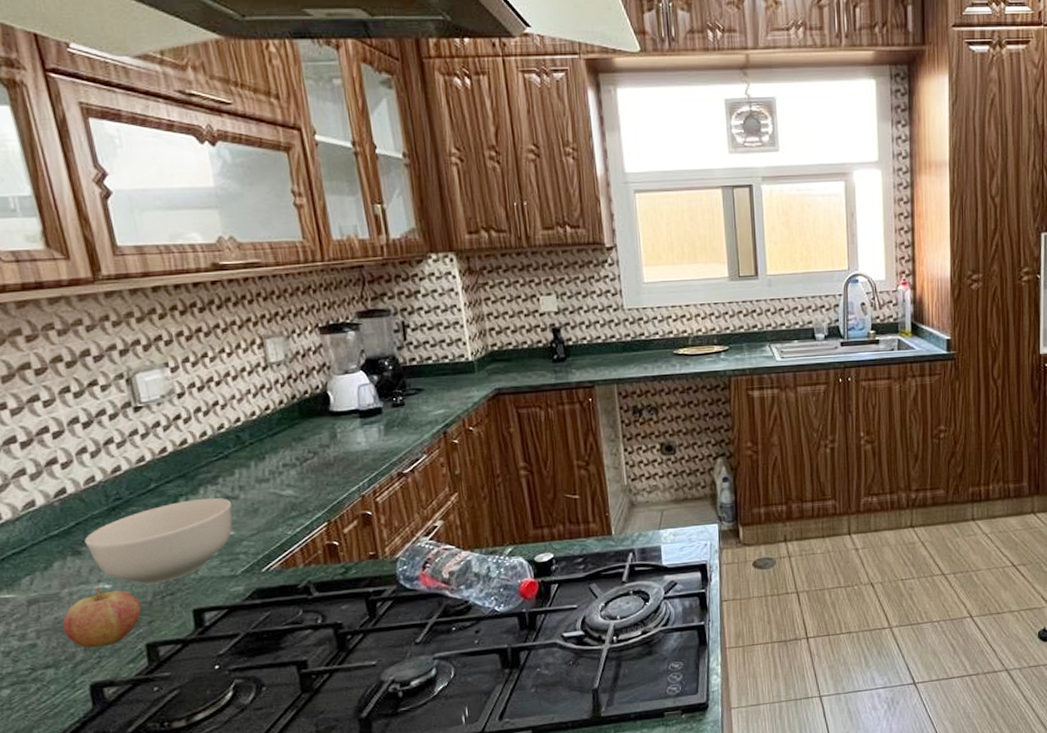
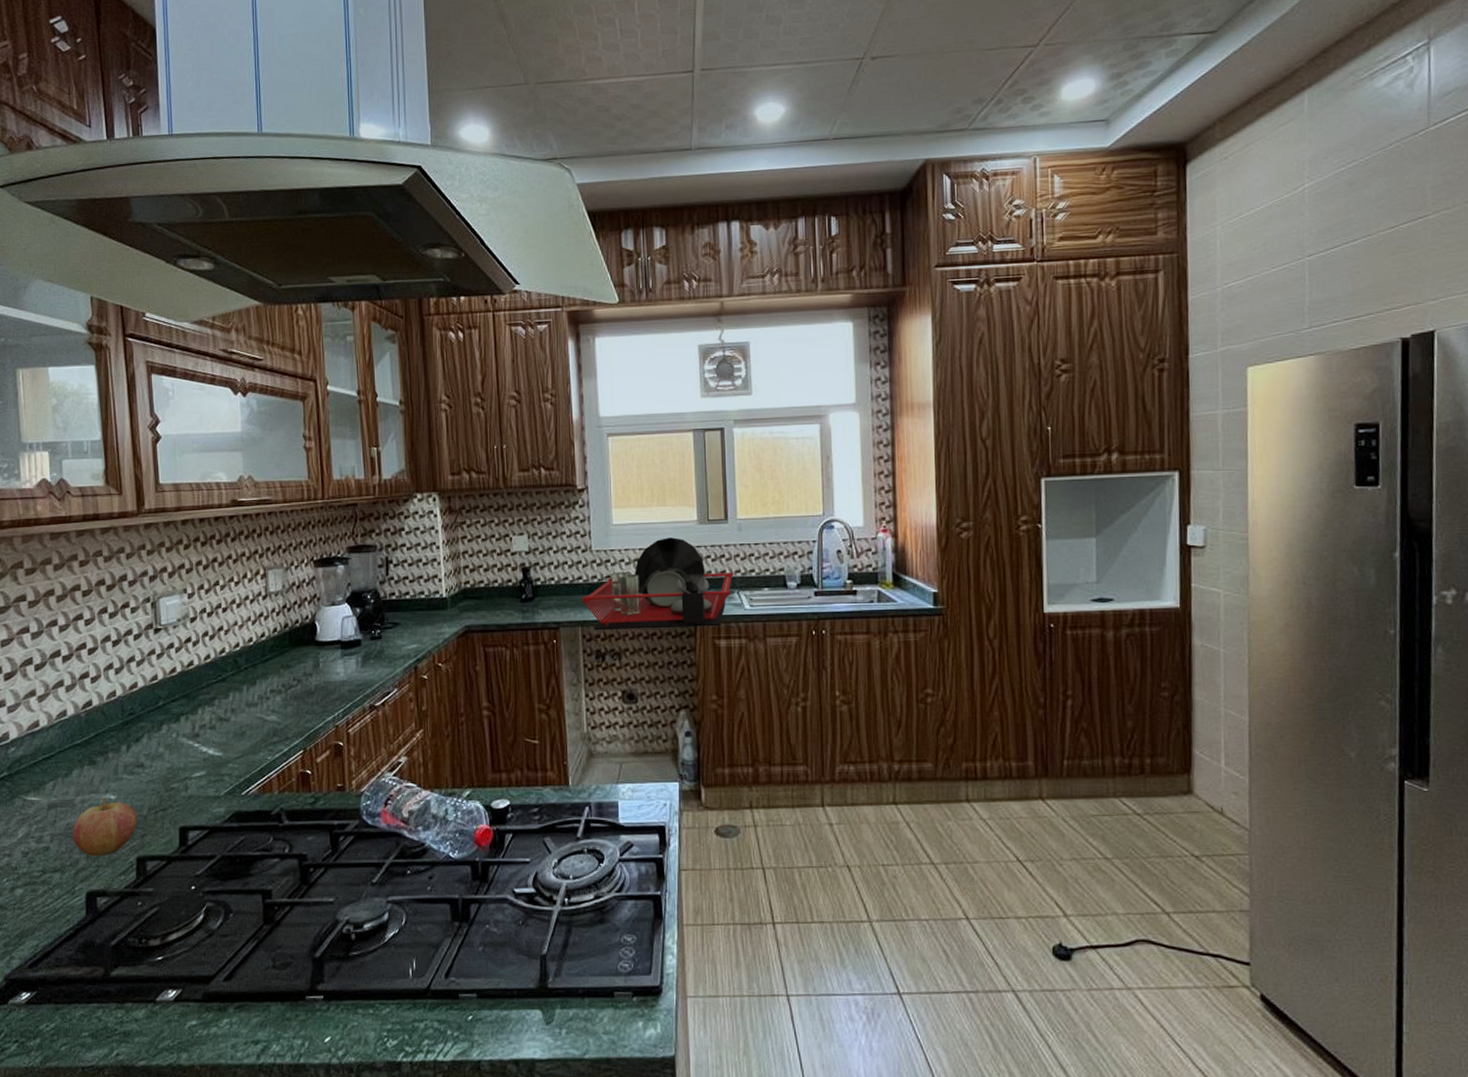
bowl: present [84,497,233,585] -> none [100,718,224,799]
dish rack: none [616,294,766,388] -> present [582,537,734,631]

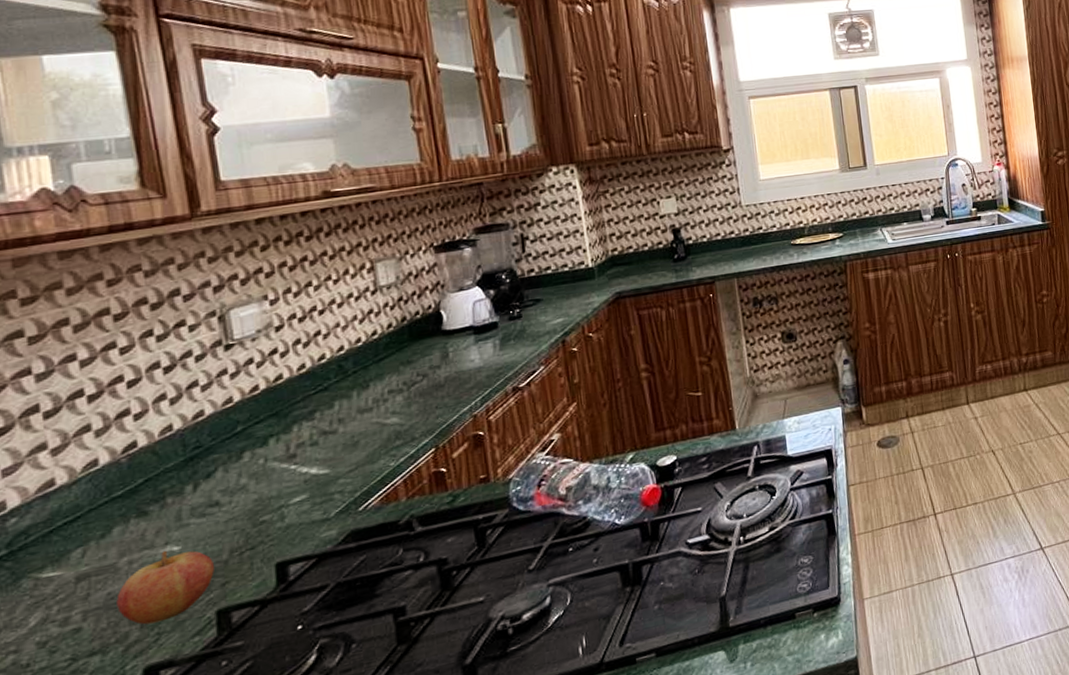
dish rack: present [582,537,734,631] -> none [736,186,876,280]

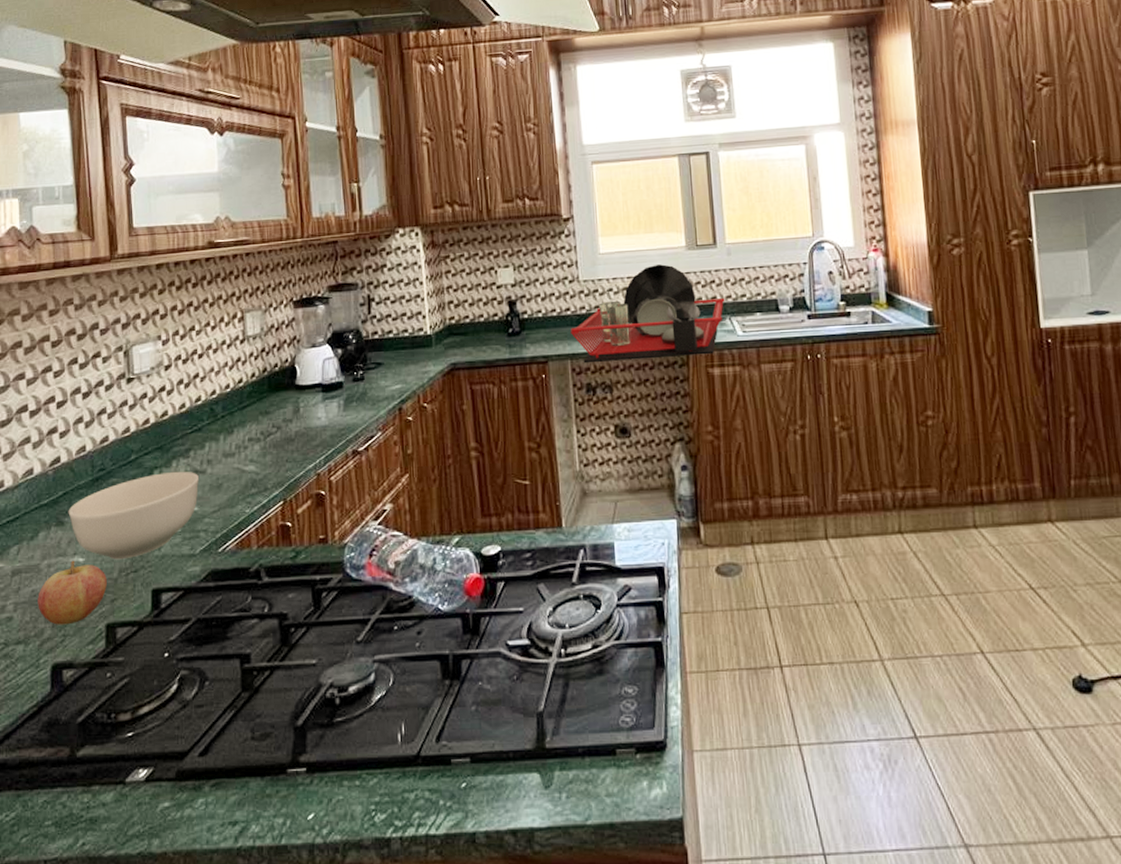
bowl: none [153,433,329,541] -> present [68,471,200,560]
dish rack: none [736,186,876,280] -> present [571,264,725,364]

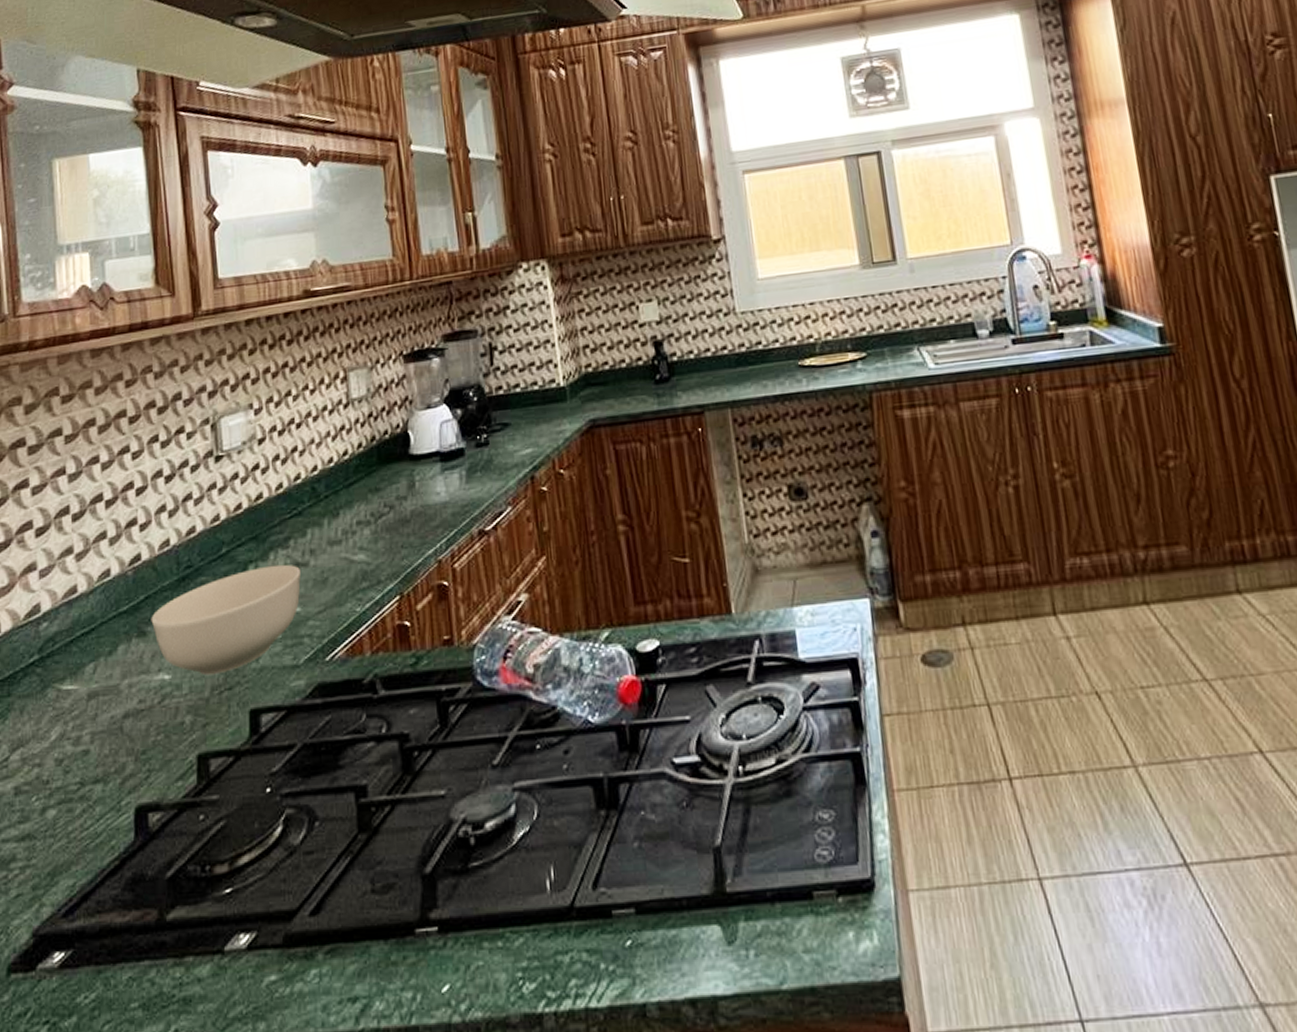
fruit: present [38,560,107,625] -> none [117,678,197,758]
dish rack: present [571,264,725,364] -> none [729,287,912,412]

